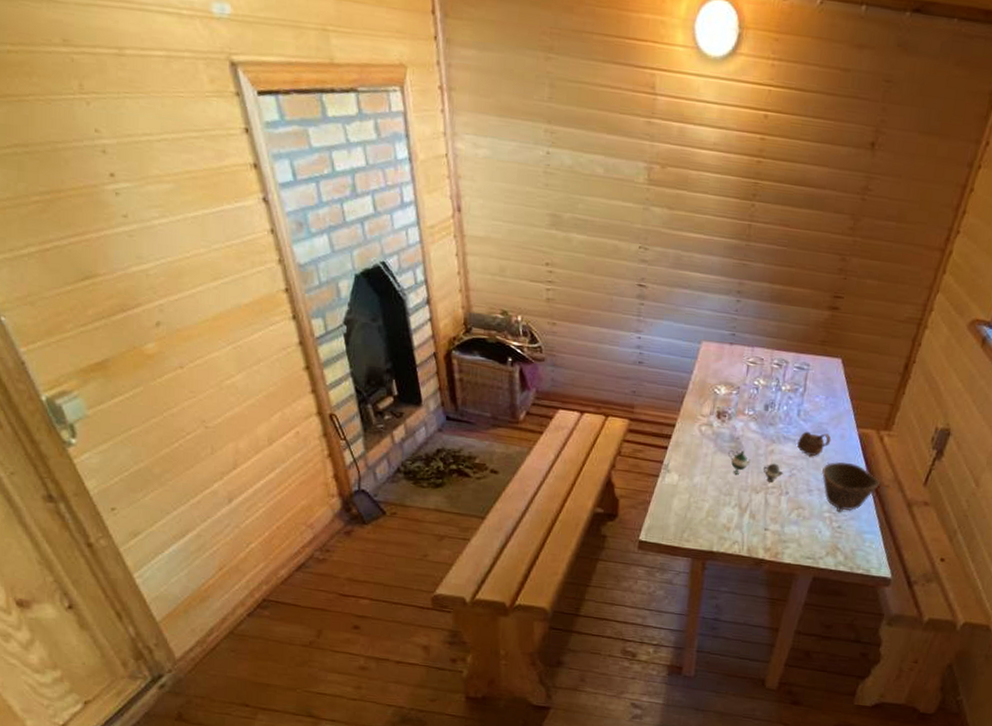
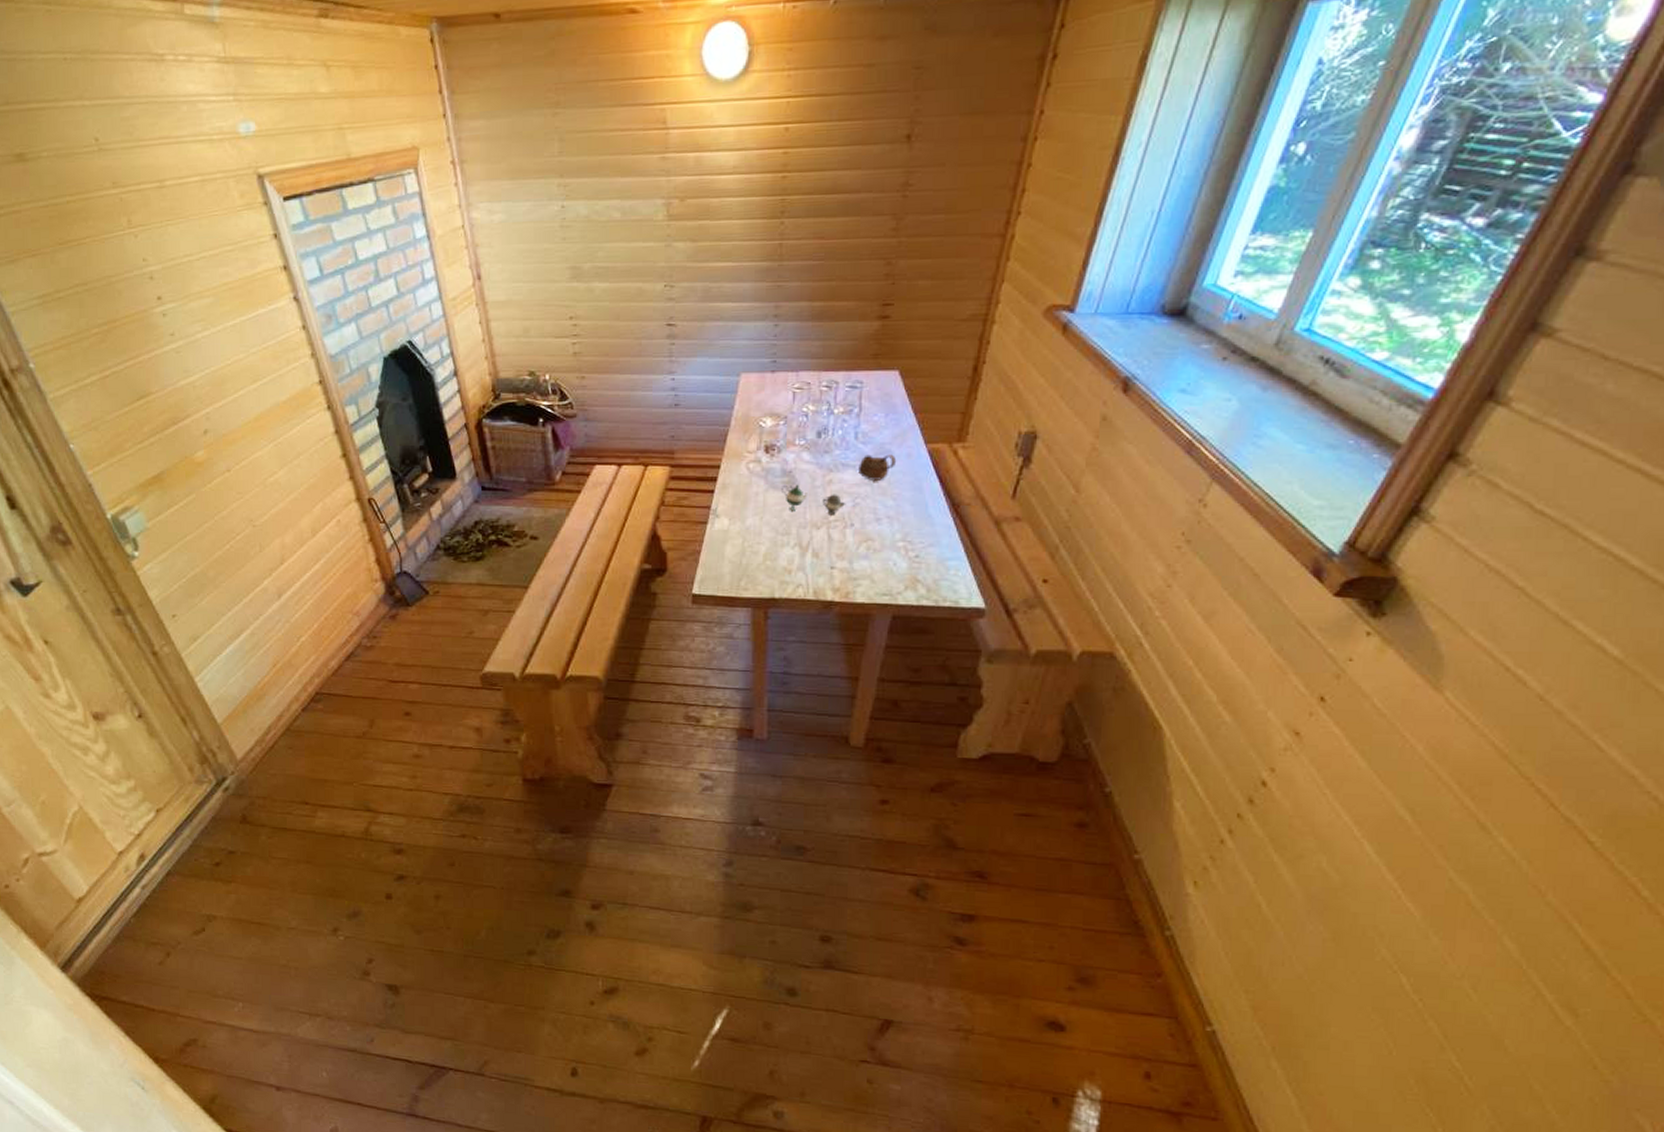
bowl: present [821,461,880,513] -> none [889,483,959,541]

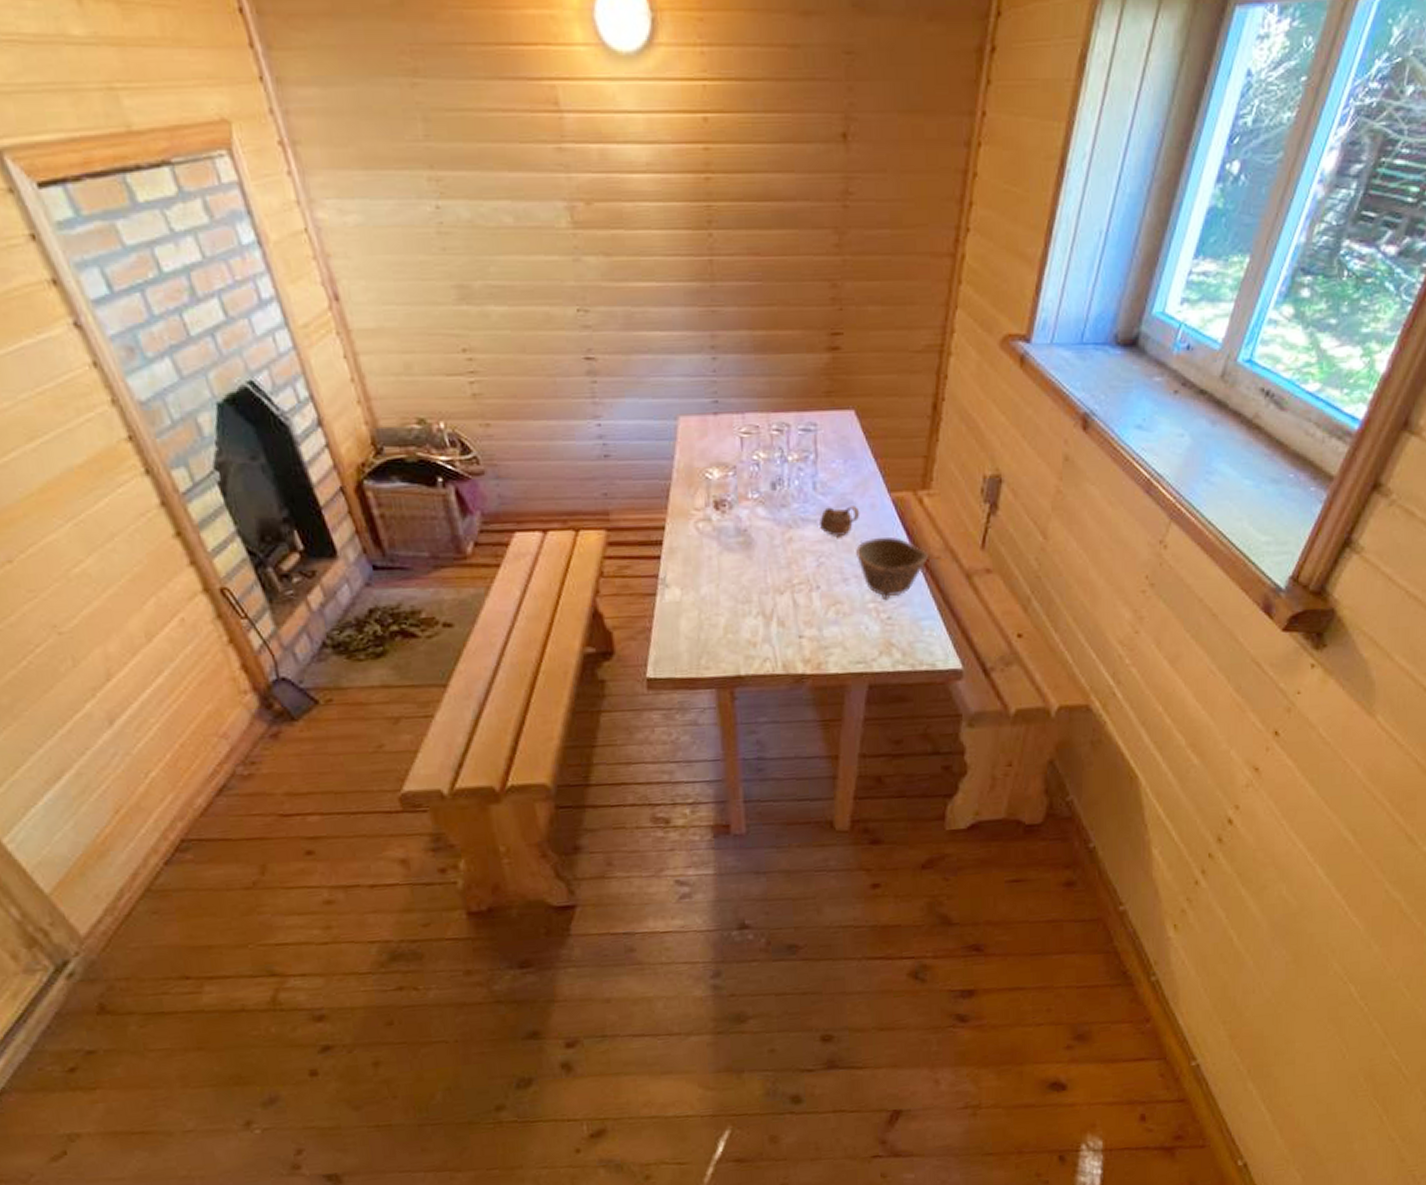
teapot: present [780,484,846,515] -> none [736,544,810,578]
bowl: none [889,483,959,541] -> present [855,536,928,601]

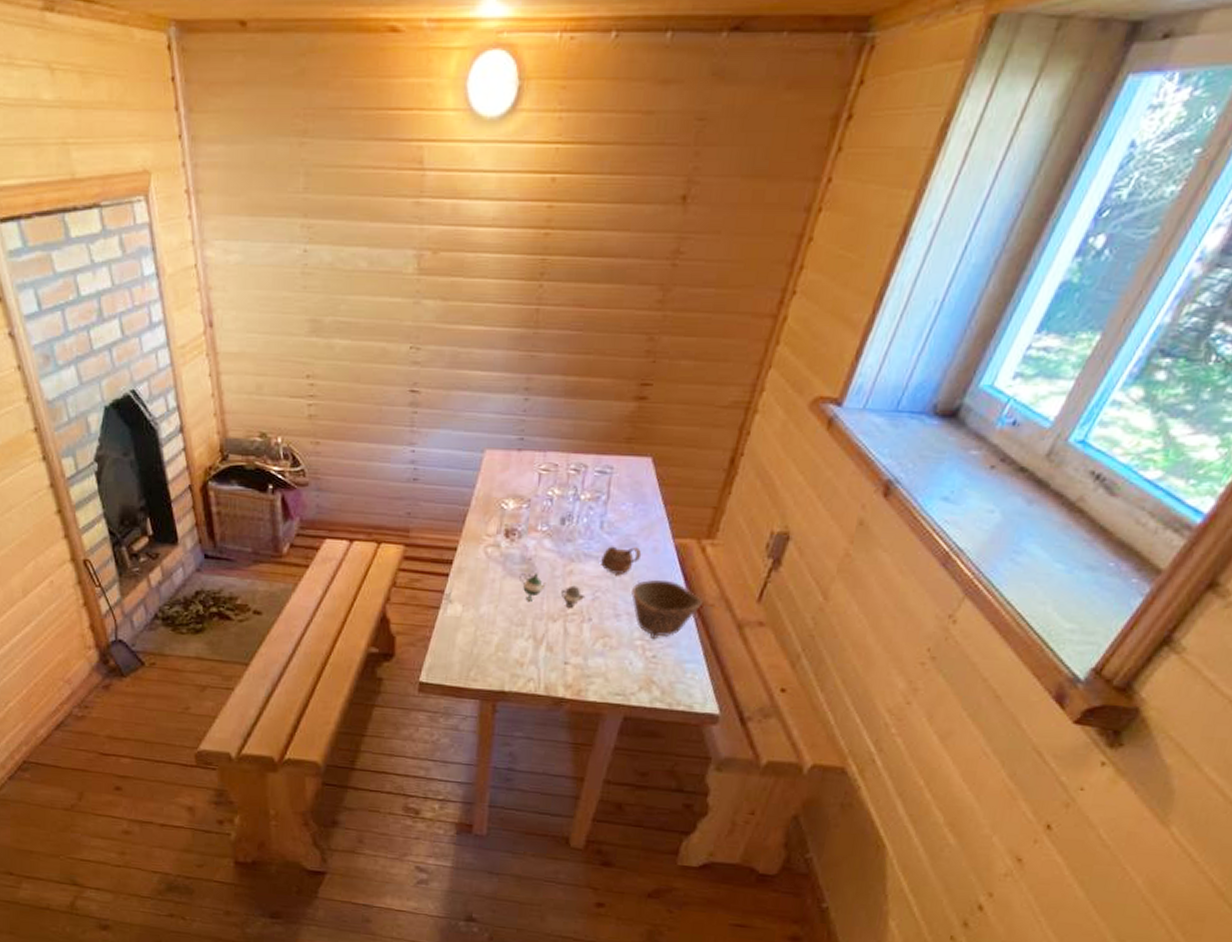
teapot: none [736,544,810,578] -> present [518,573,586,608]

